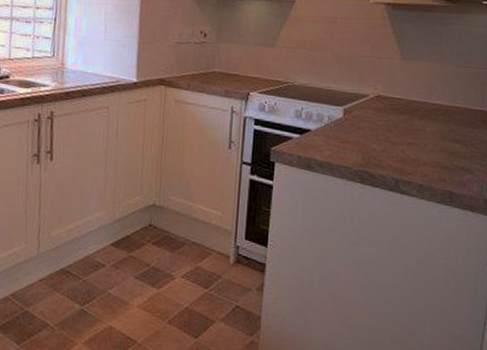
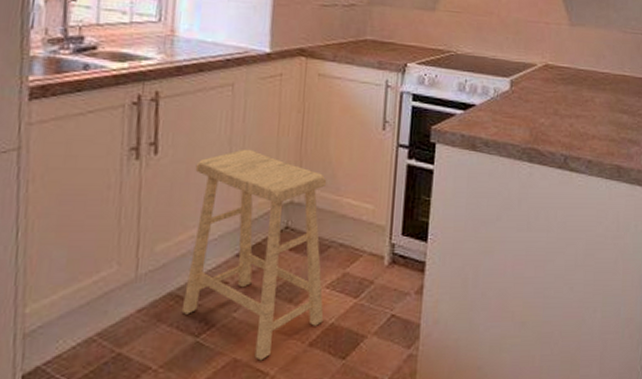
stool: none [70,159,183,330] -> present [181,149,327,361]

